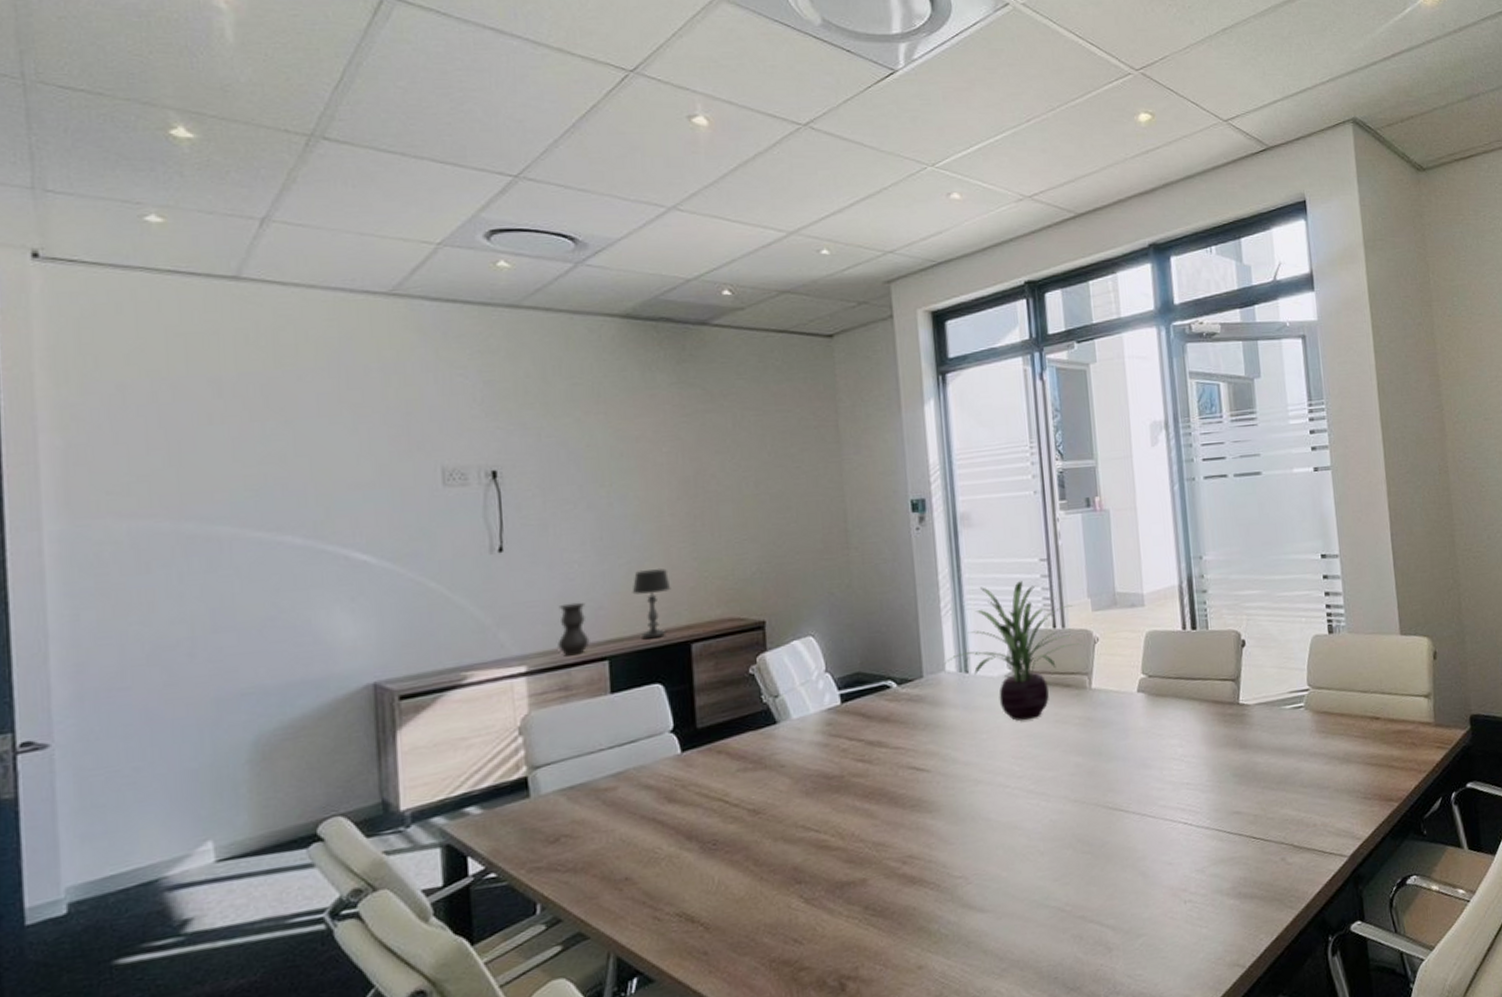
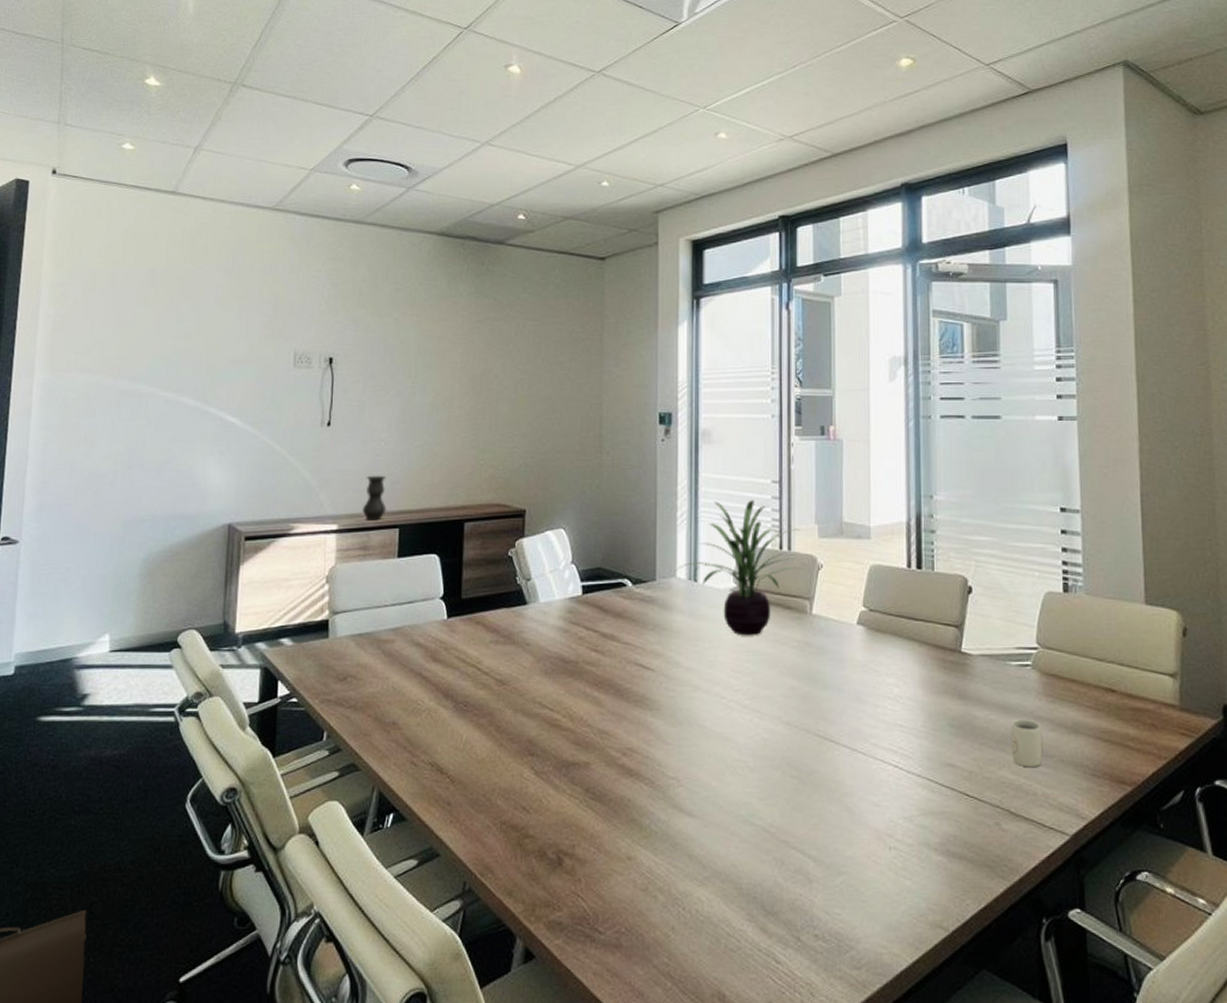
table lamp: present [632,568,671,640] -> none [422,452,453,514]
mug: none [1289,756,1320,802] -> present [1010,718,1043,768]

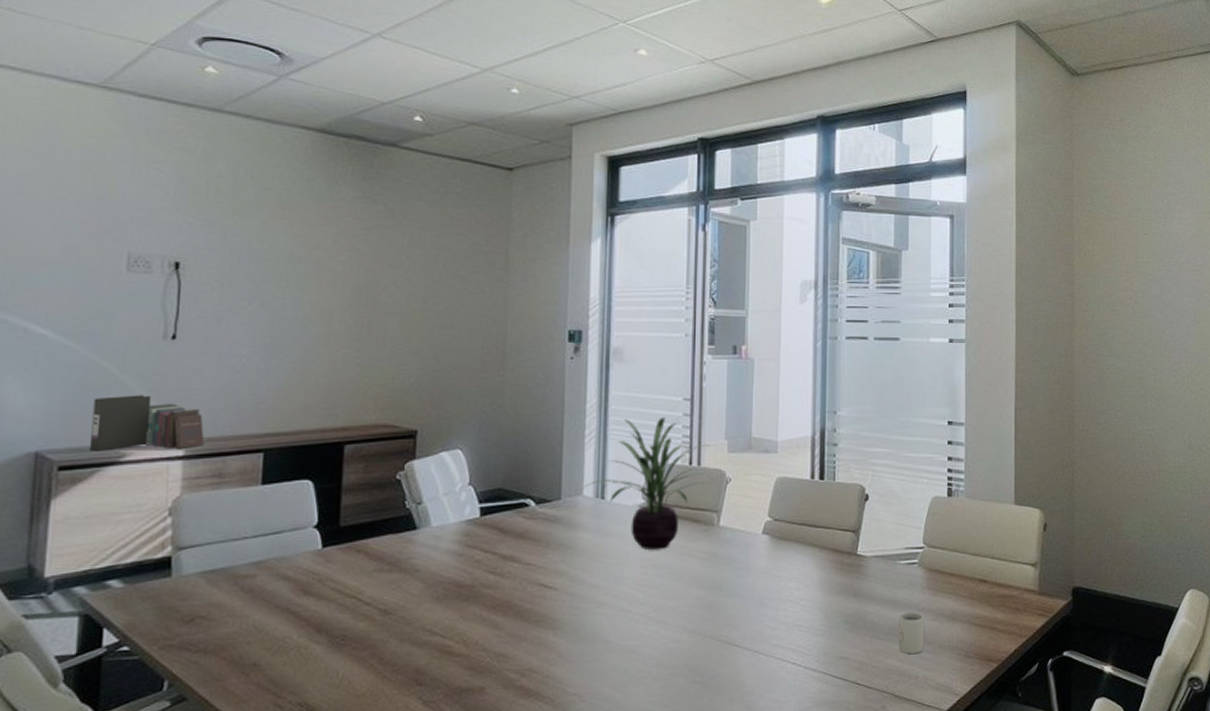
binder: none [267,475,312,524] -> present [89,395,150,451]
books: none [308,483,353,523] -> present [146,404,205,449]
vase: present [362,475,387,521] -> none [216,394,248,445]

